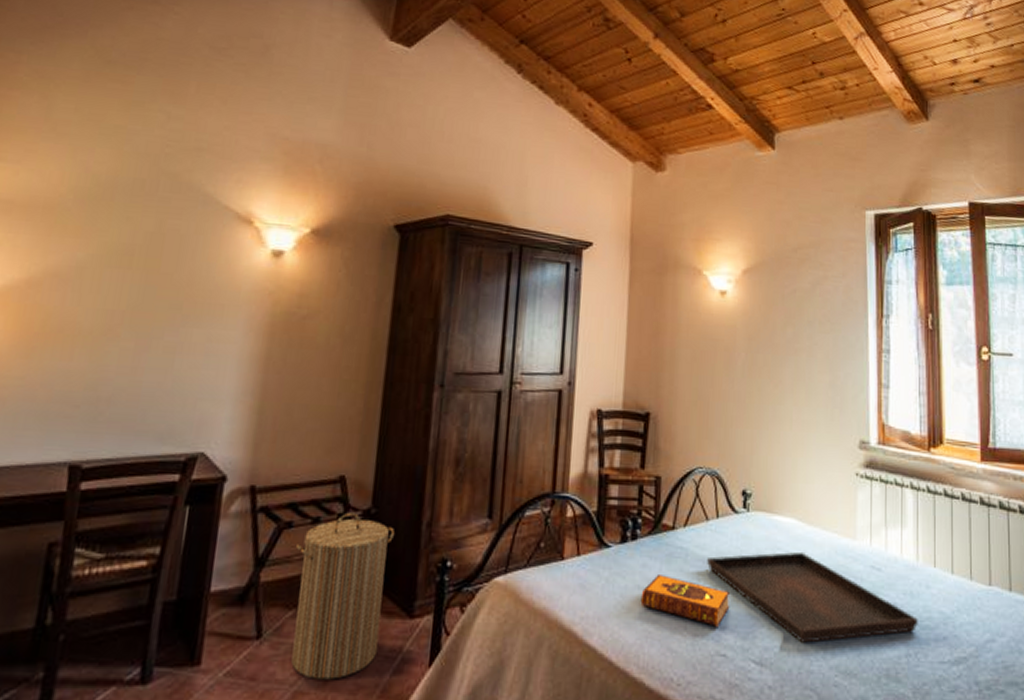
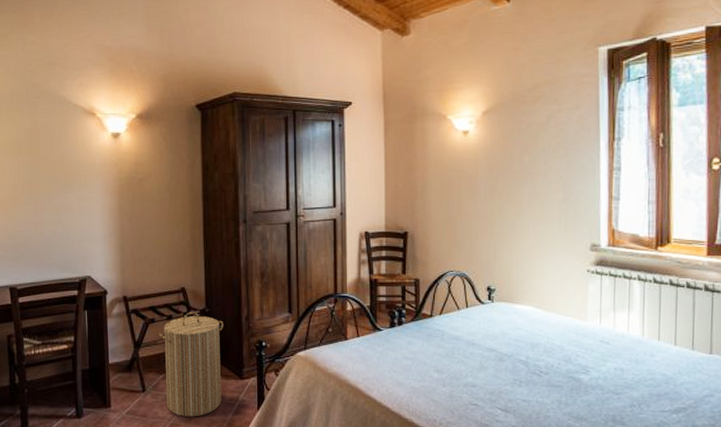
hardback book: present [640,575,731,627] -> none [408,349,480,385]
serving tray: present [707,551,918,643] -> none [460,331,642,396]

